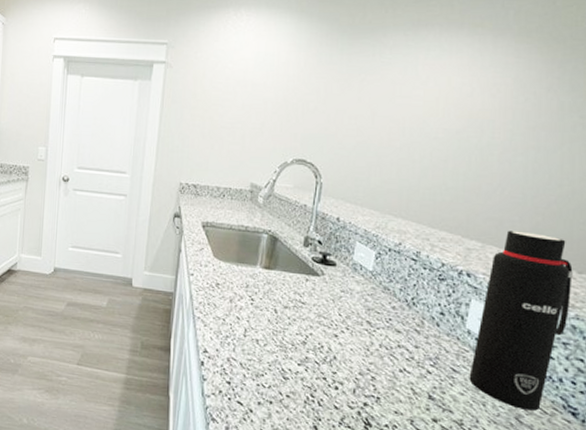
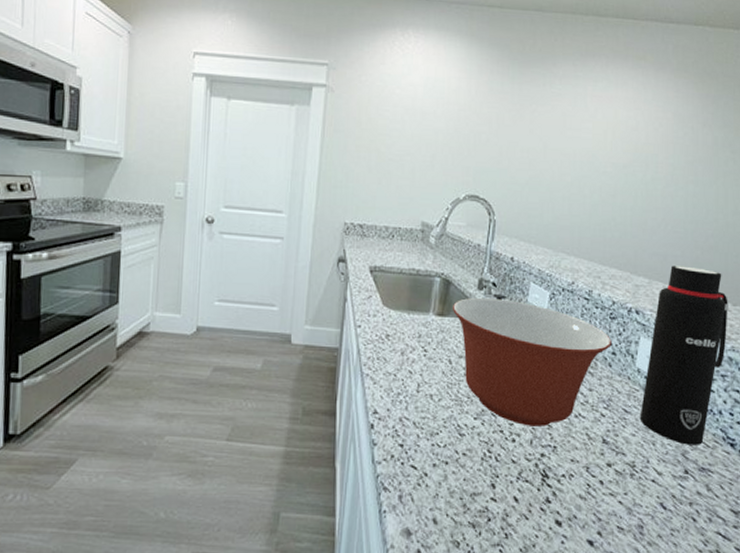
mixing bowl: none [279,253,440,378] -> present [453,297,612,426]

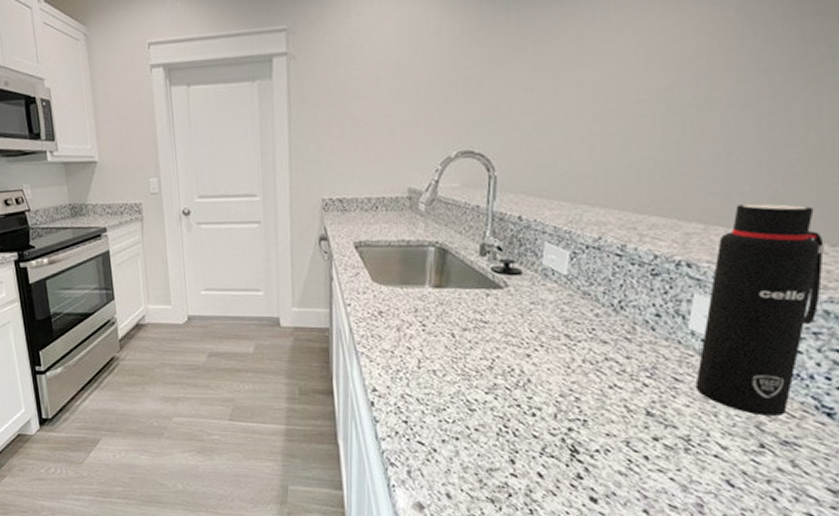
mixing bowl: present [453,297,612,426] -> none [452,263,654,400]

